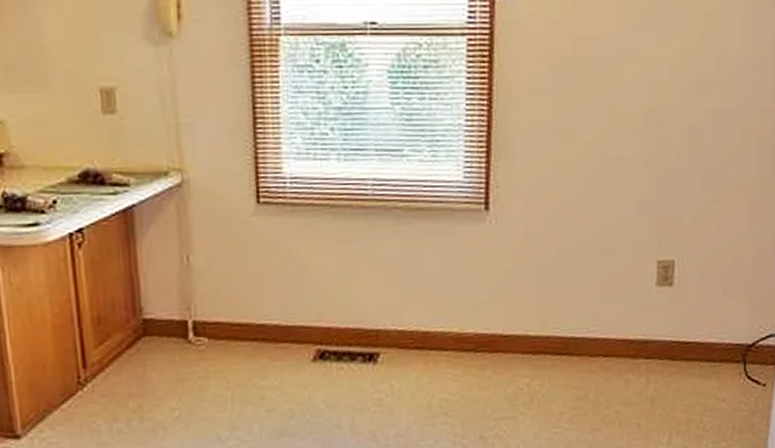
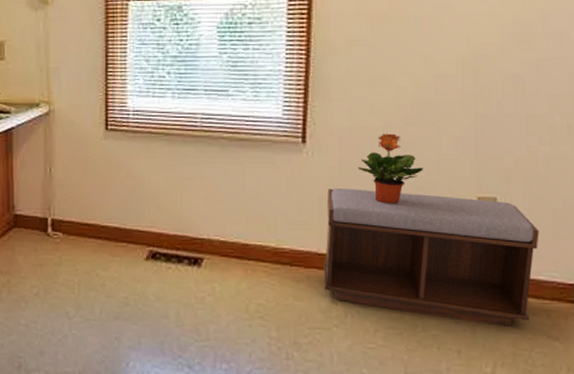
bench: none [509,259,711,394] -> present [324,188,539,326]
potted plant: none [543,195,608,274] -> present [358,133,424,204]

